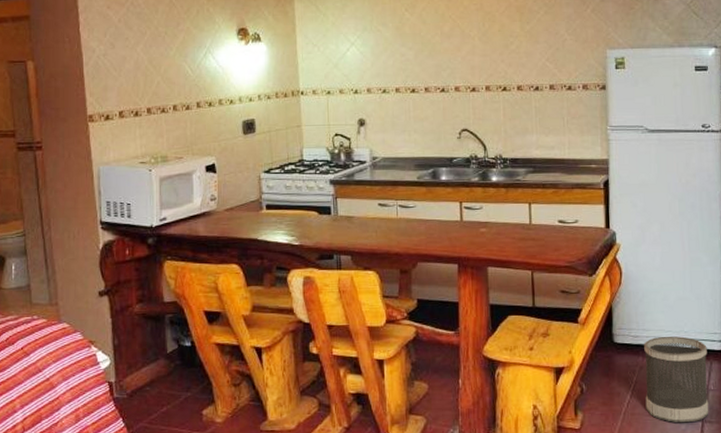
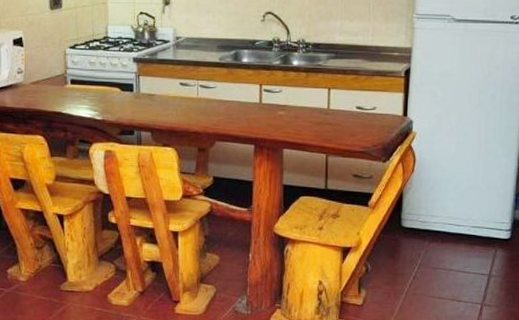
wastebasket: present [644,336,709,423] -> none [427,224,493,305]

